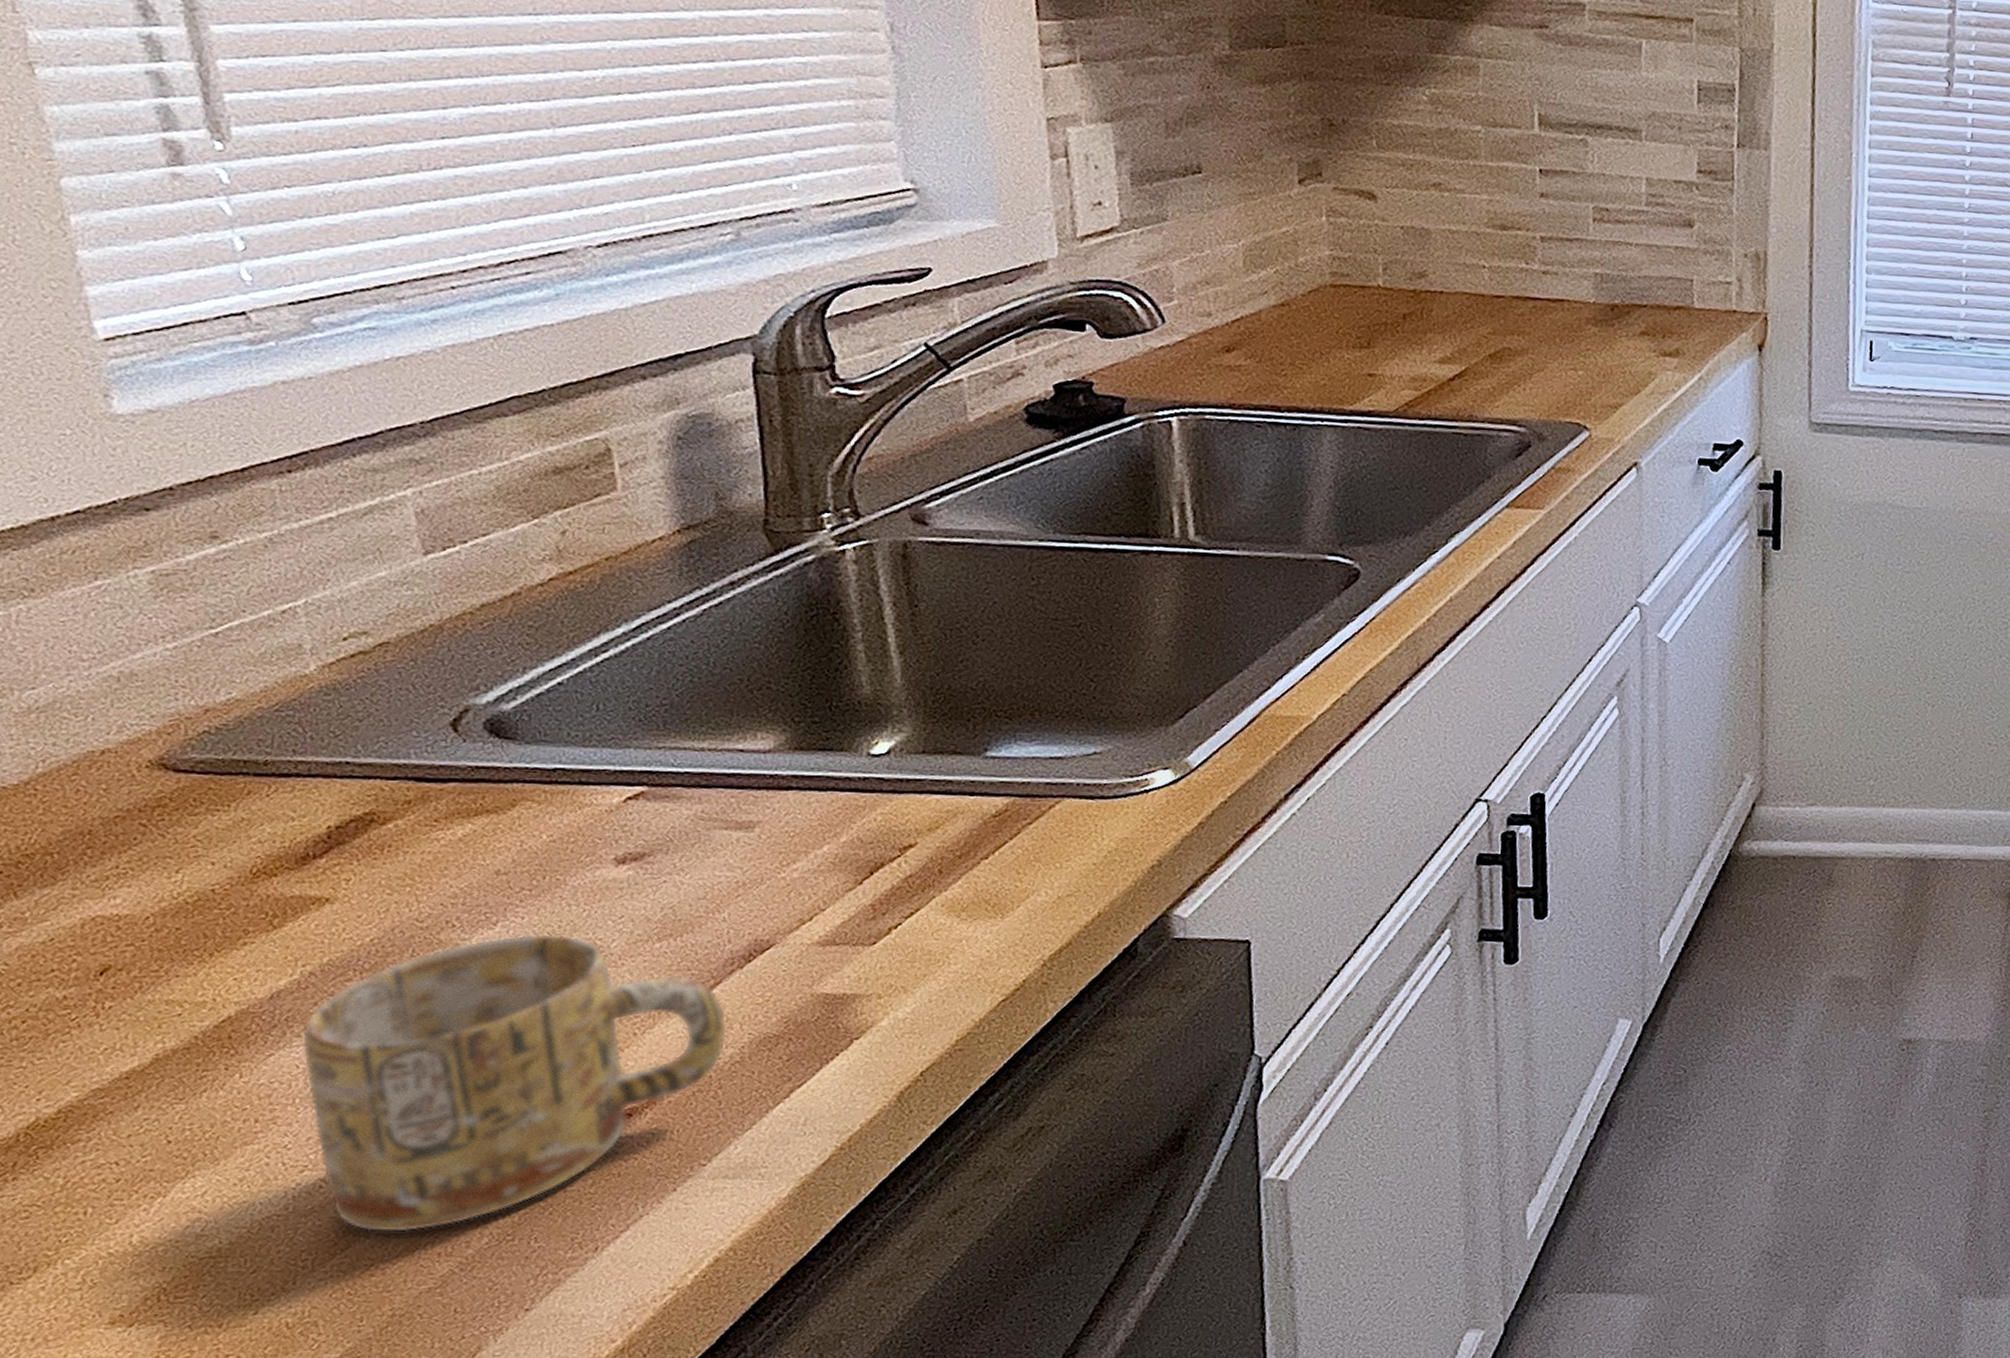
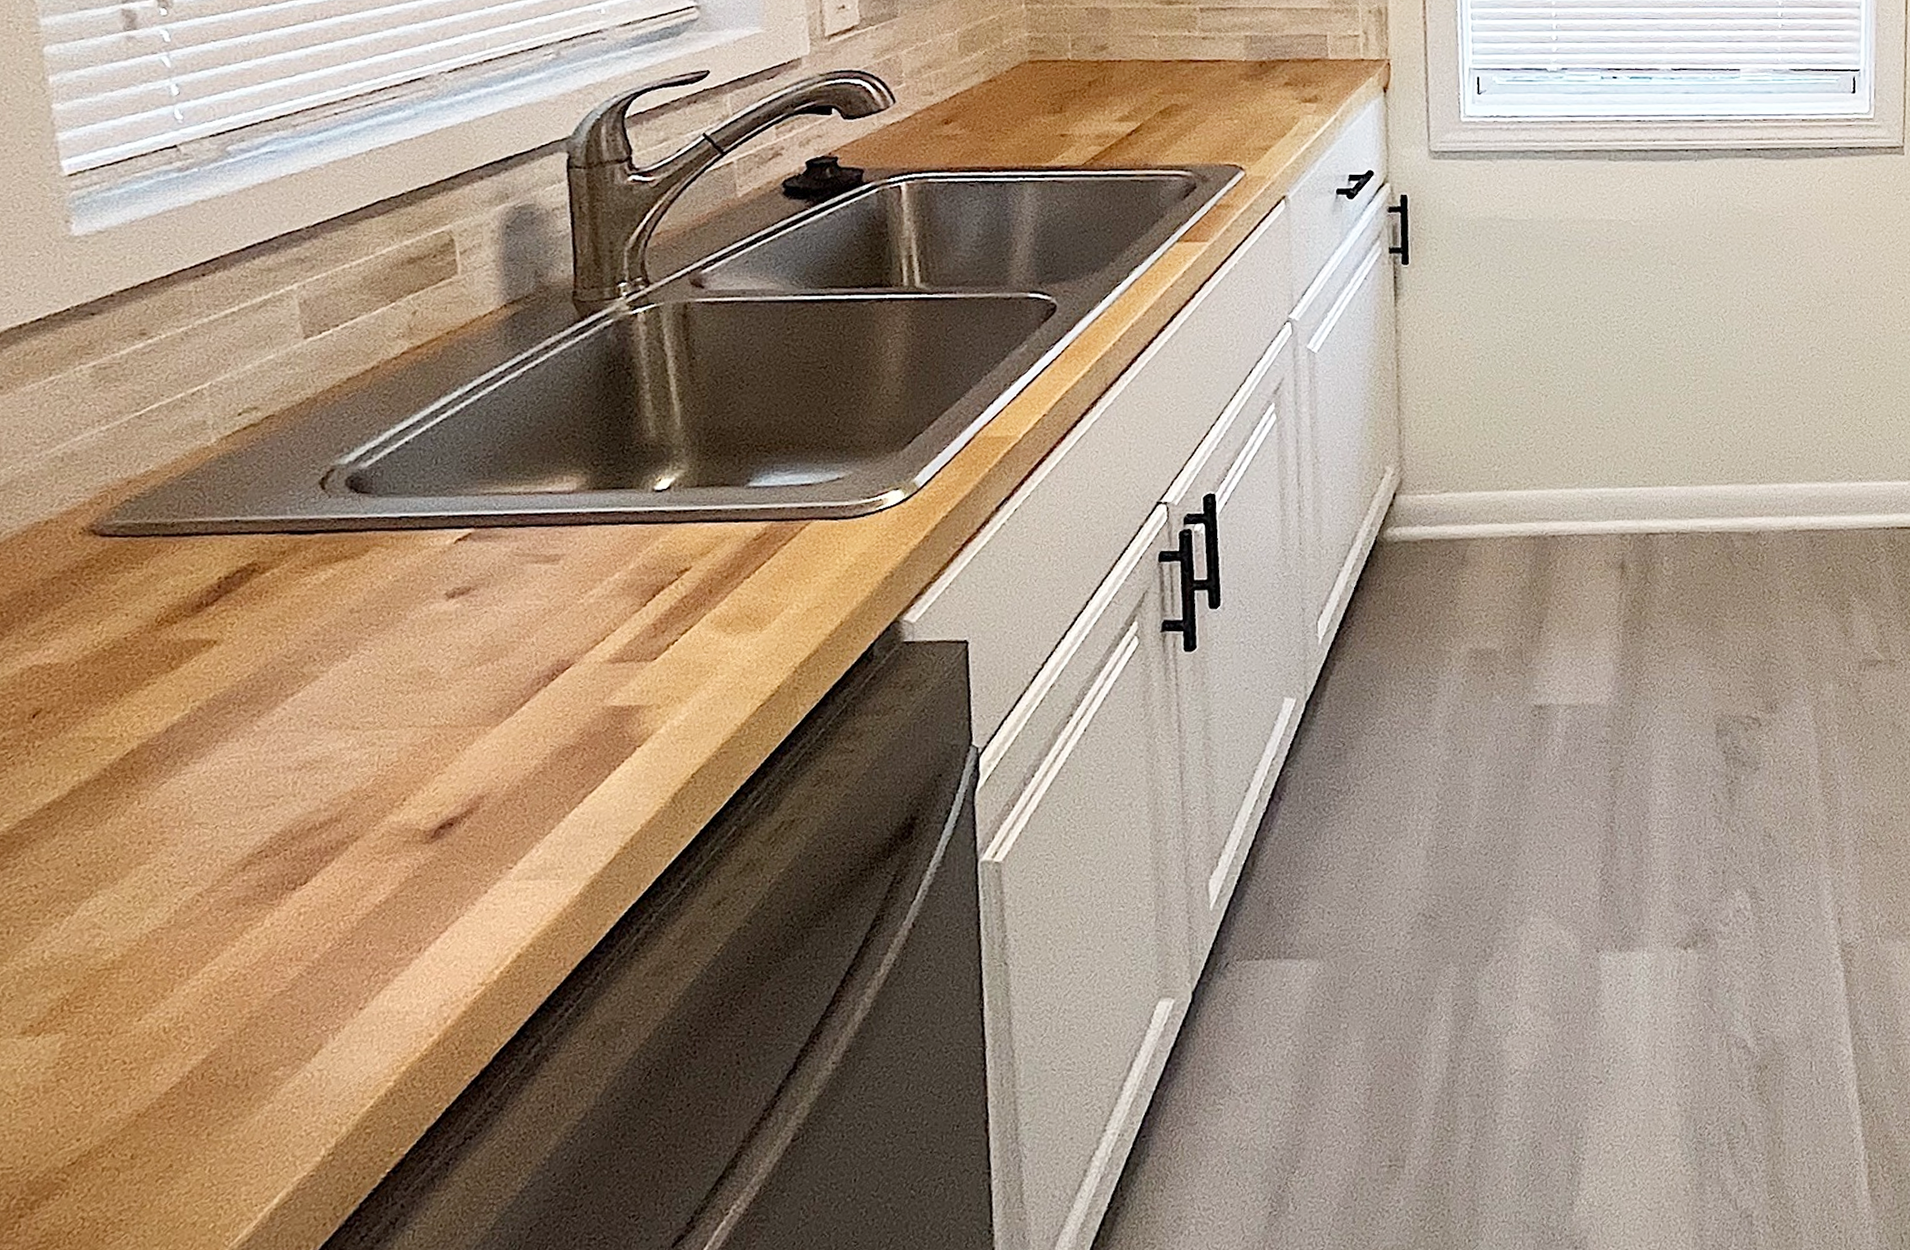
mug: present [302,933,727,1233] -> none [188,663,533,941]

